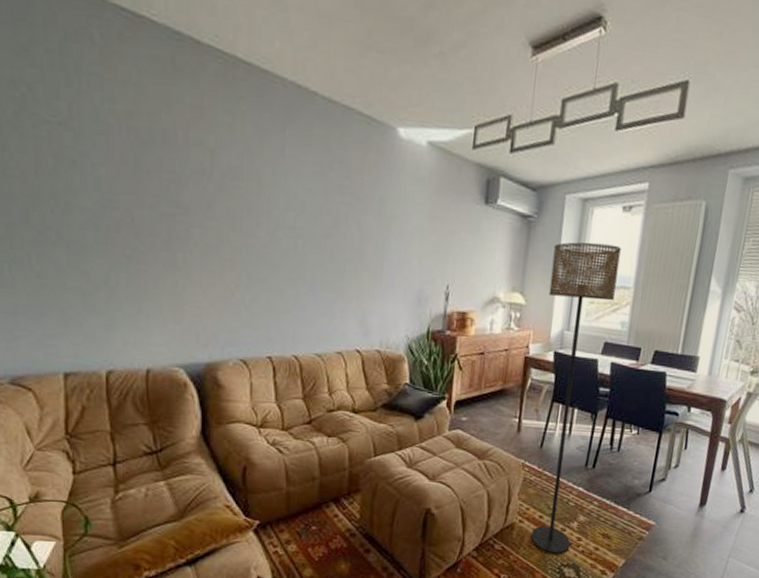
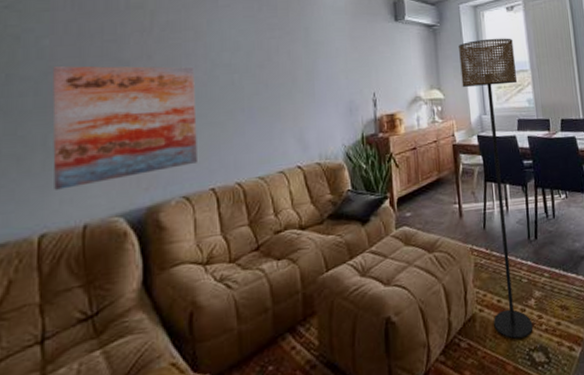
wall art: none [112,201,257,332] -> present [52,66,197,190]

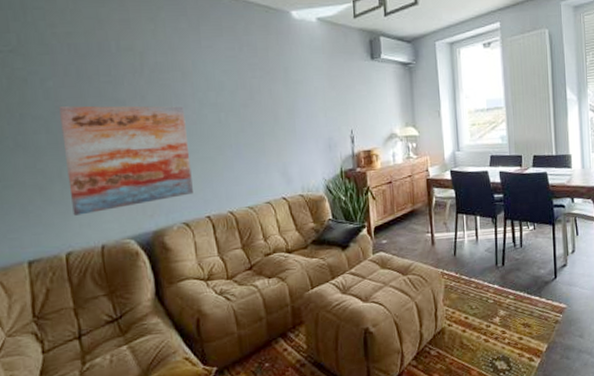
floor lamp: present [459,38,533,339] -> none [434,75,497,350]

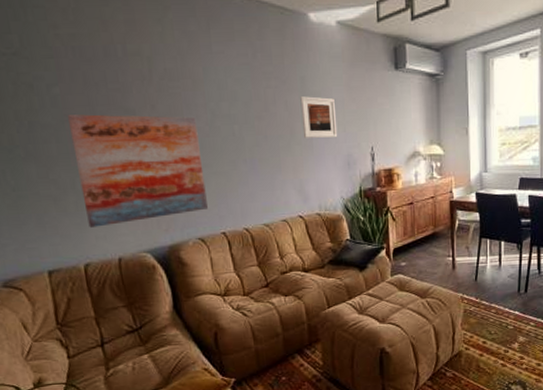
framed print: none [283,85,319,123] -> present [300,96,338,138]

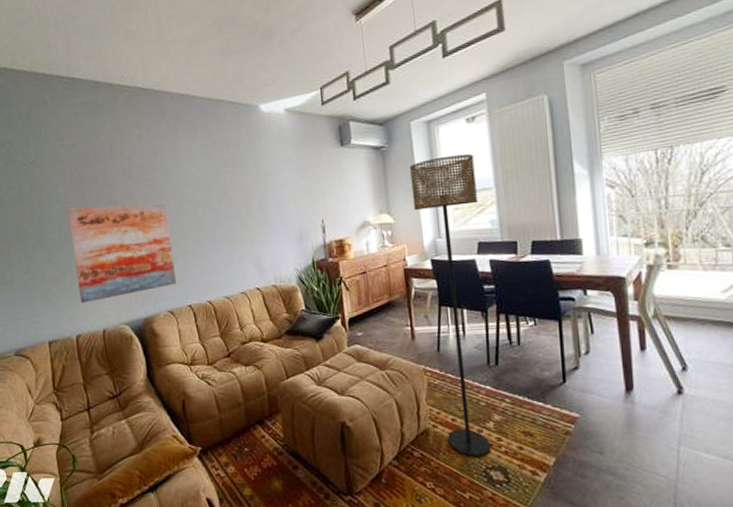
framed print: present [300,96,338,138] -> none [254,177,290,215]
floor lamp: none [463,89,524,374] -> present [410,153,491,457]

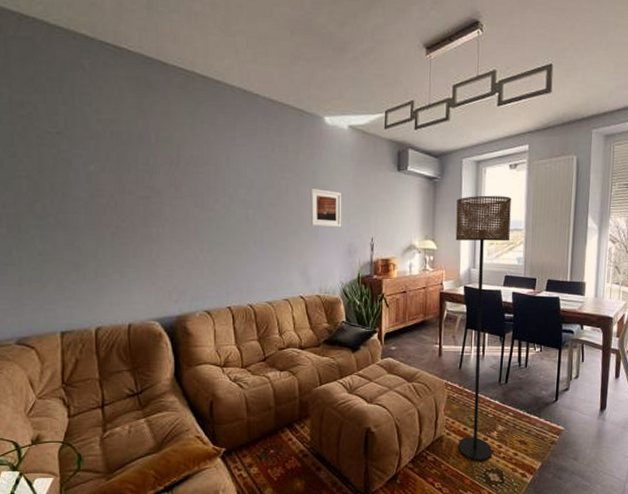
wall art: present [68,203,176,303] -> none [99,190,217,294]
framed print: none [254,177,290,215] -> present [310,189,342,228]

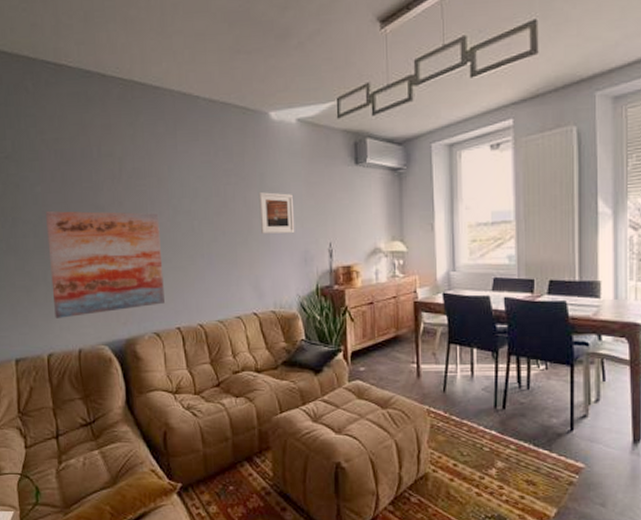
wall art: none [99,190,217,294] -> present [46,211,165,318]
floor lamp: present [455,195,511,461] -> none [428,182,497,505]

